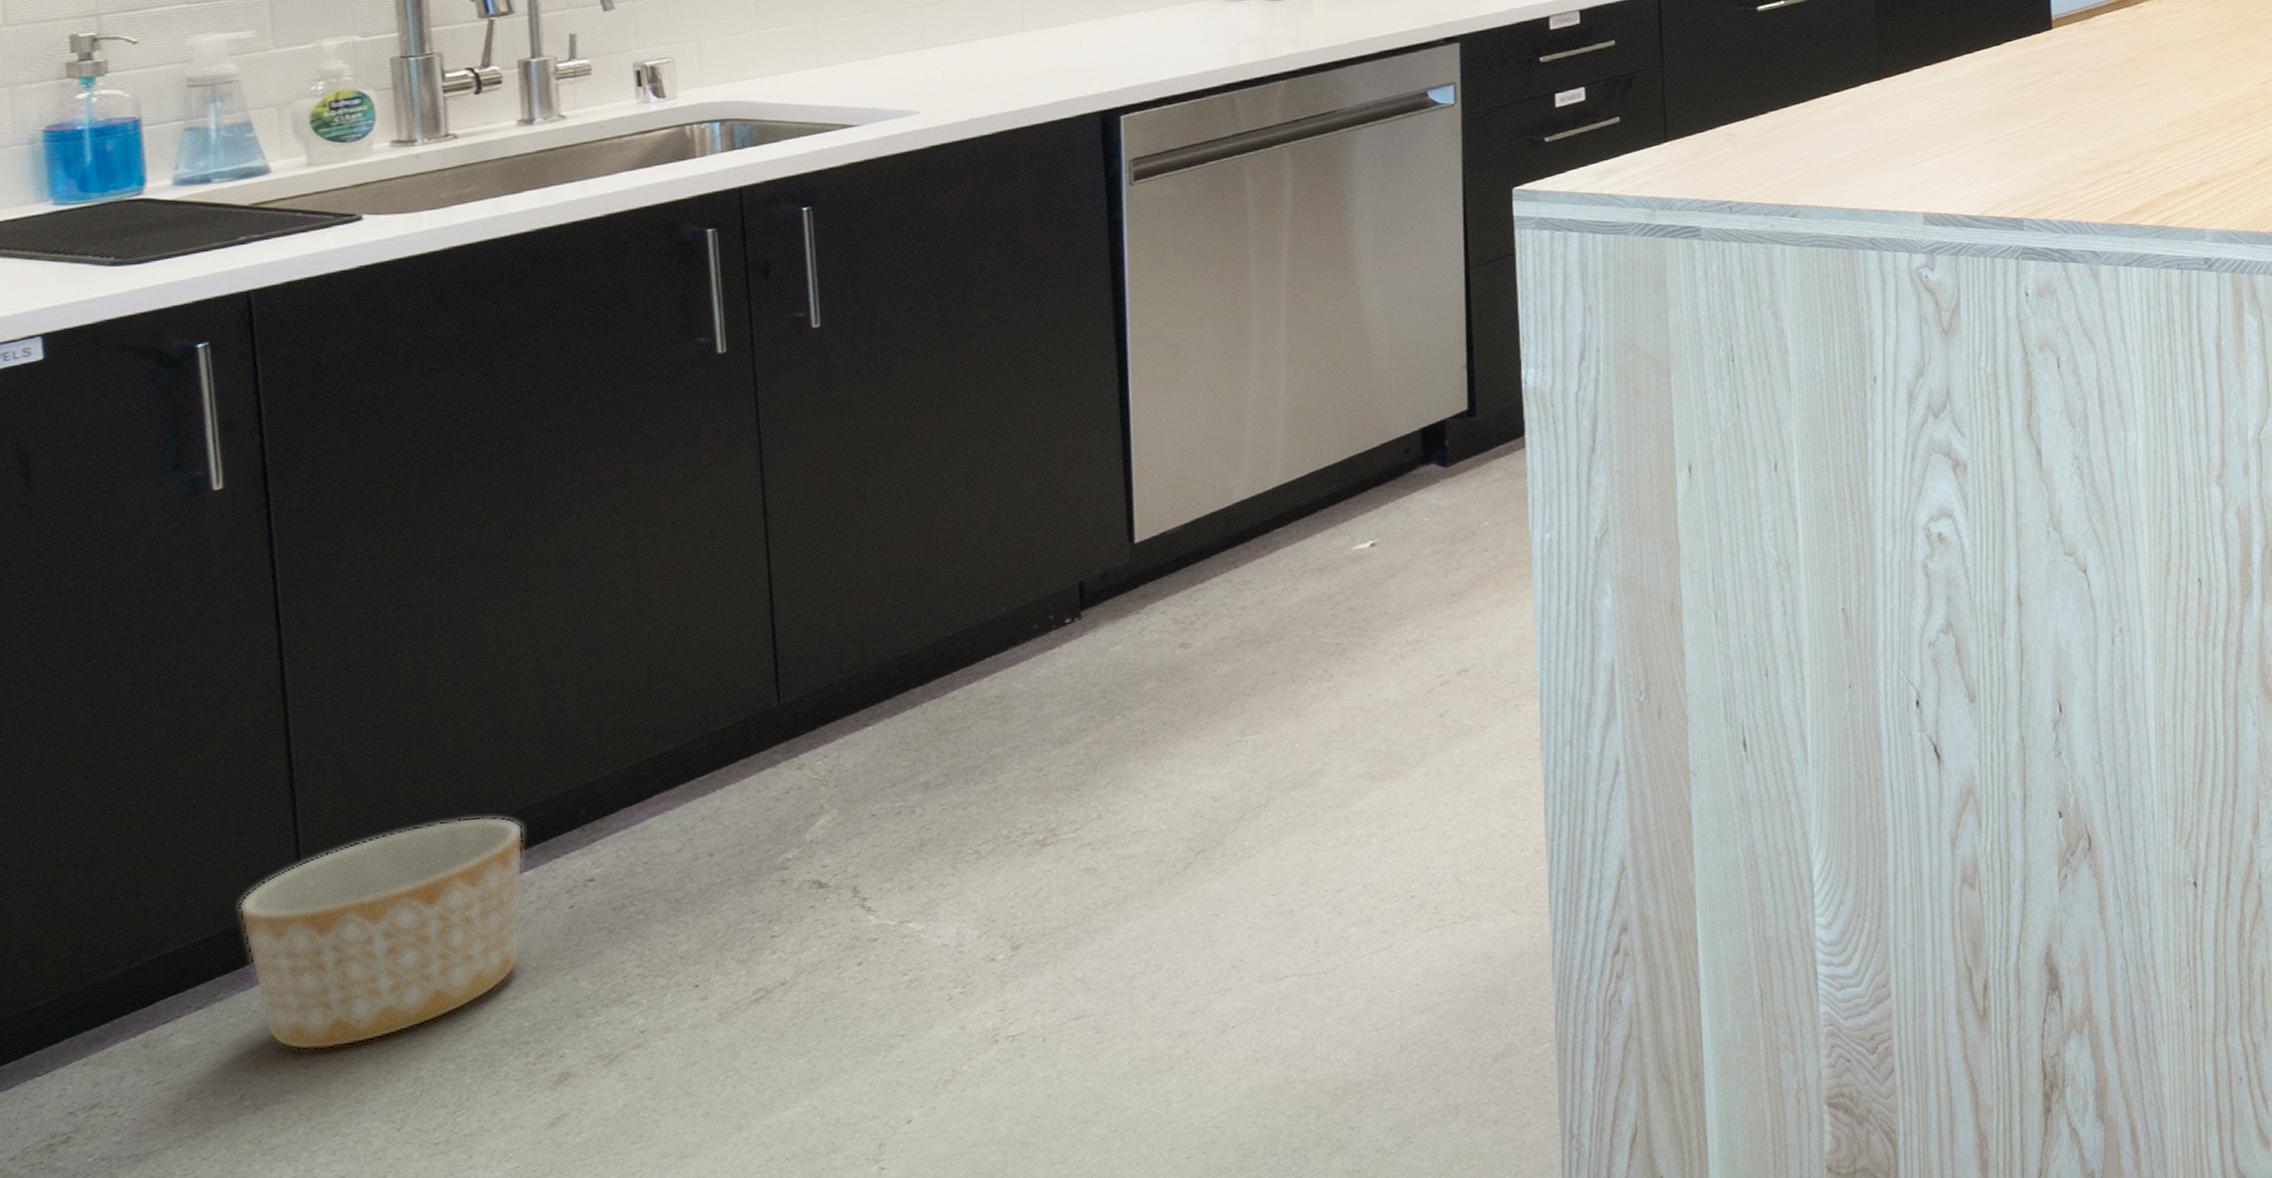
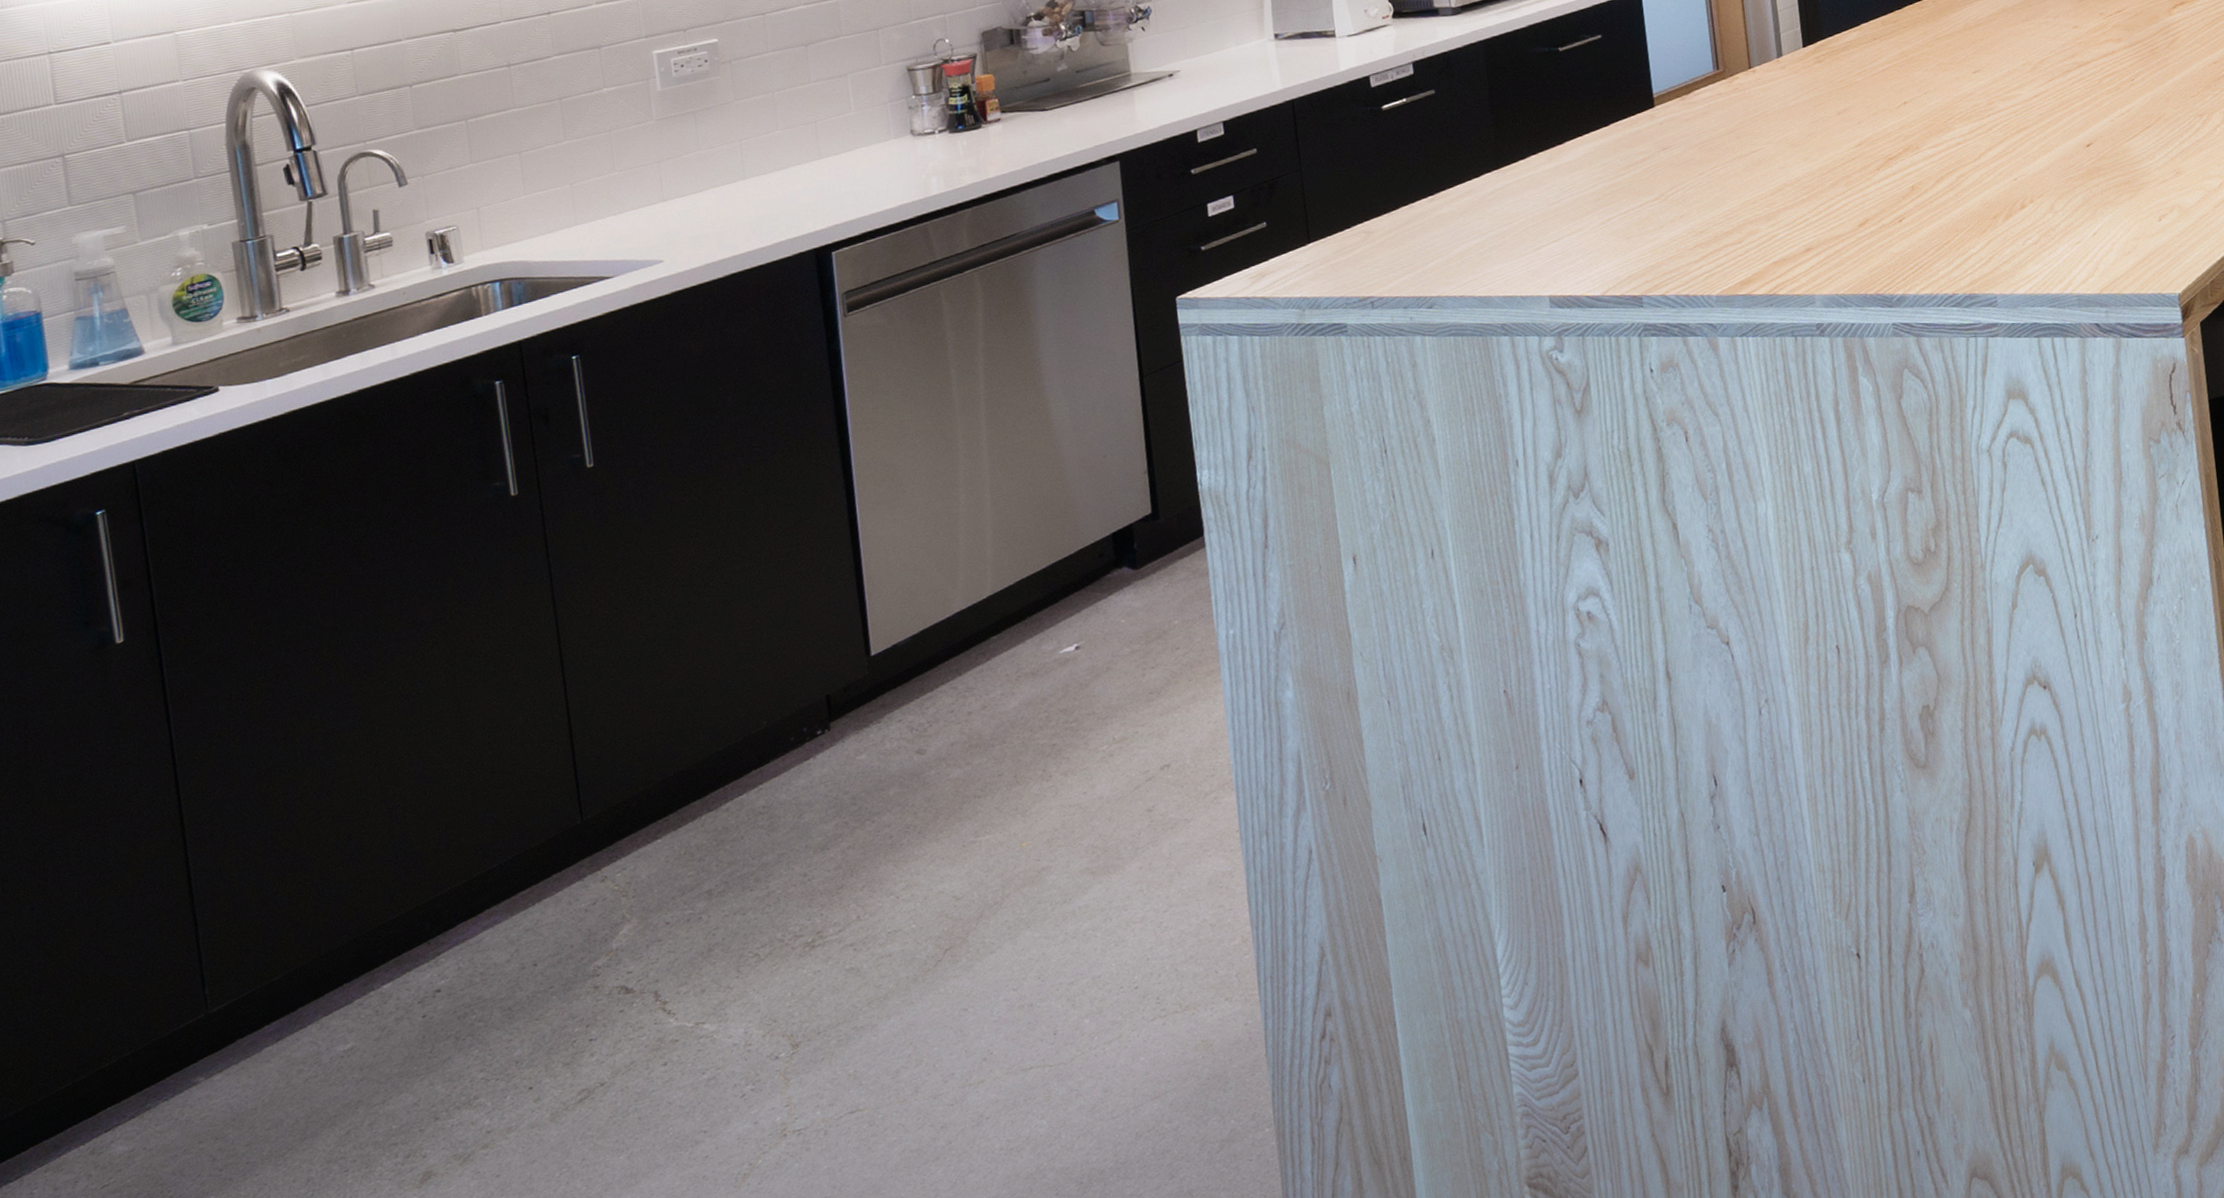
planter: present [237,816,524,1051] -> none [157,933,386,1155]

